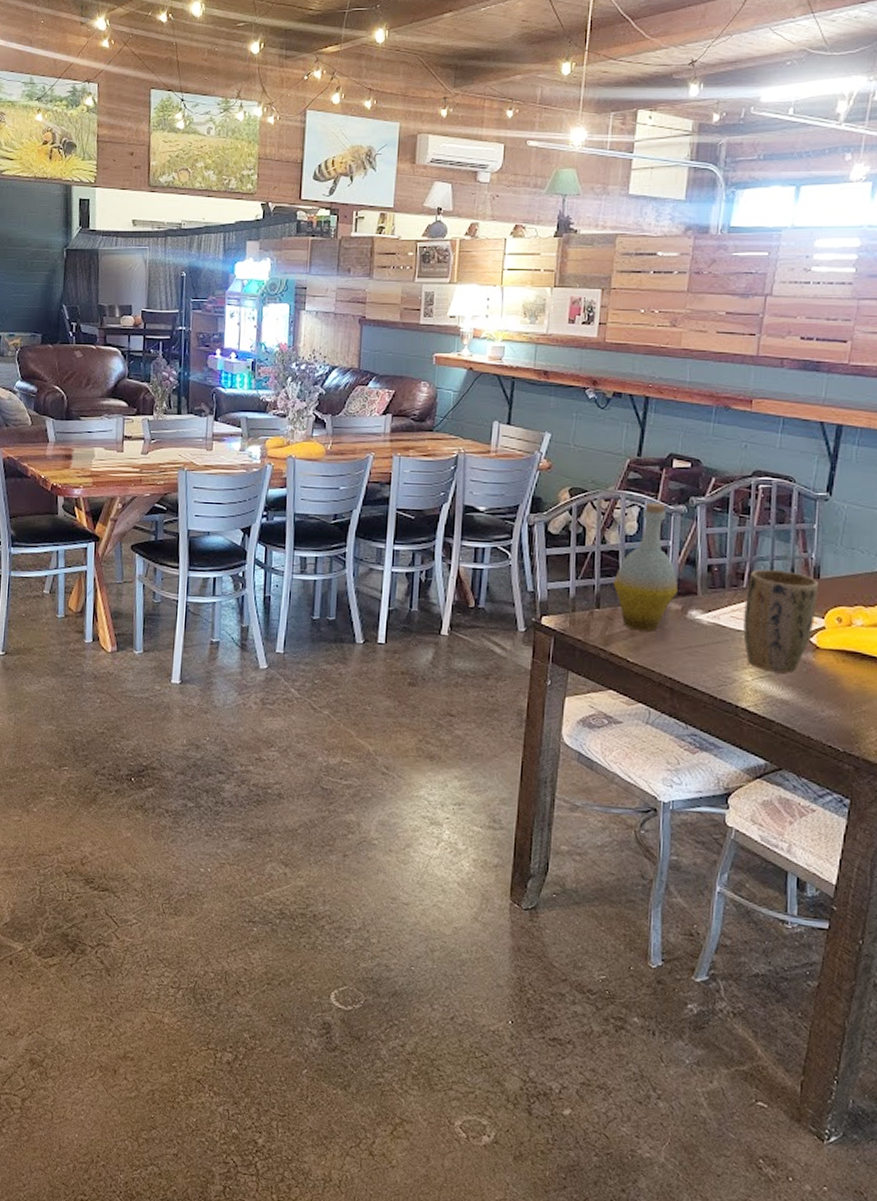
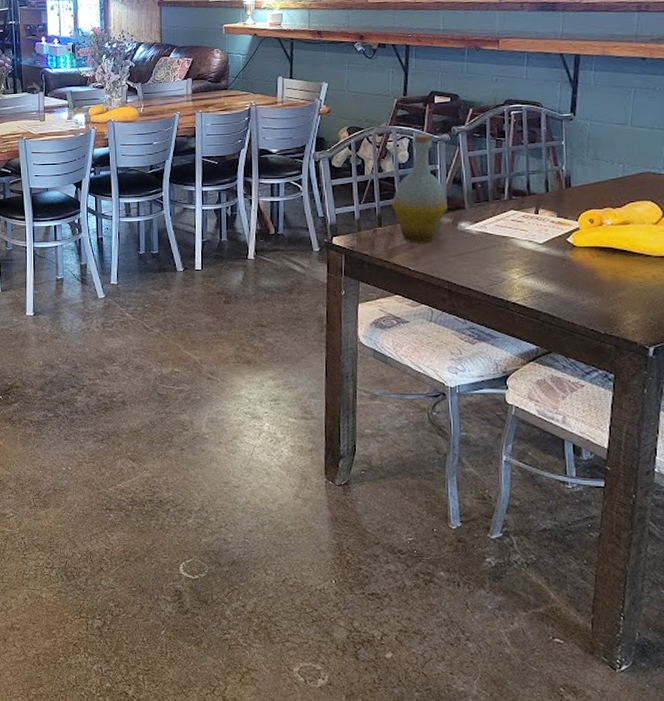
plant pot: present [743,569,819,673] -> none [507,182,571,270]

